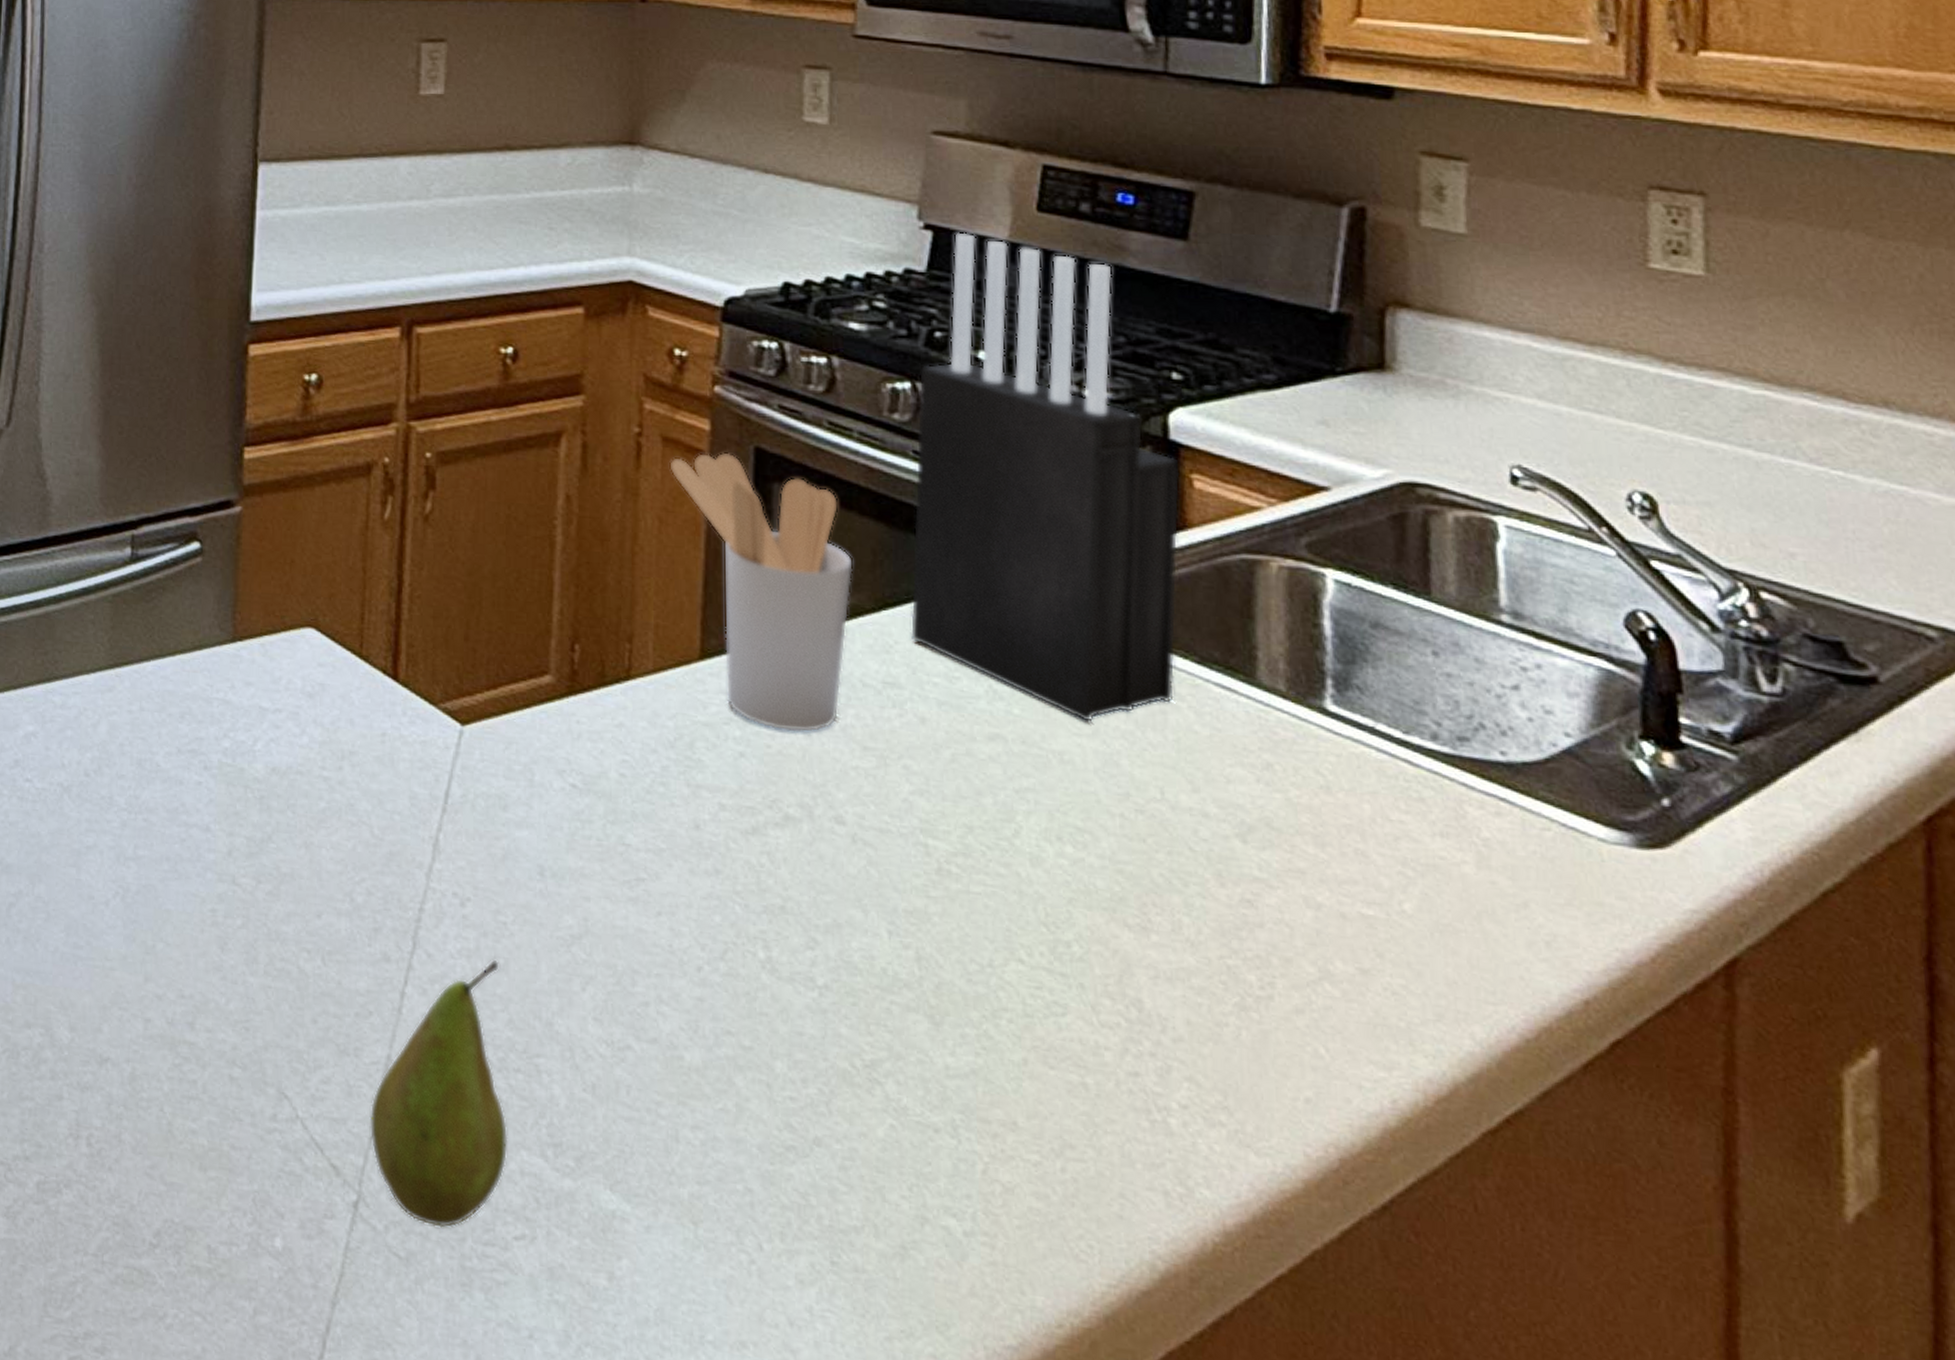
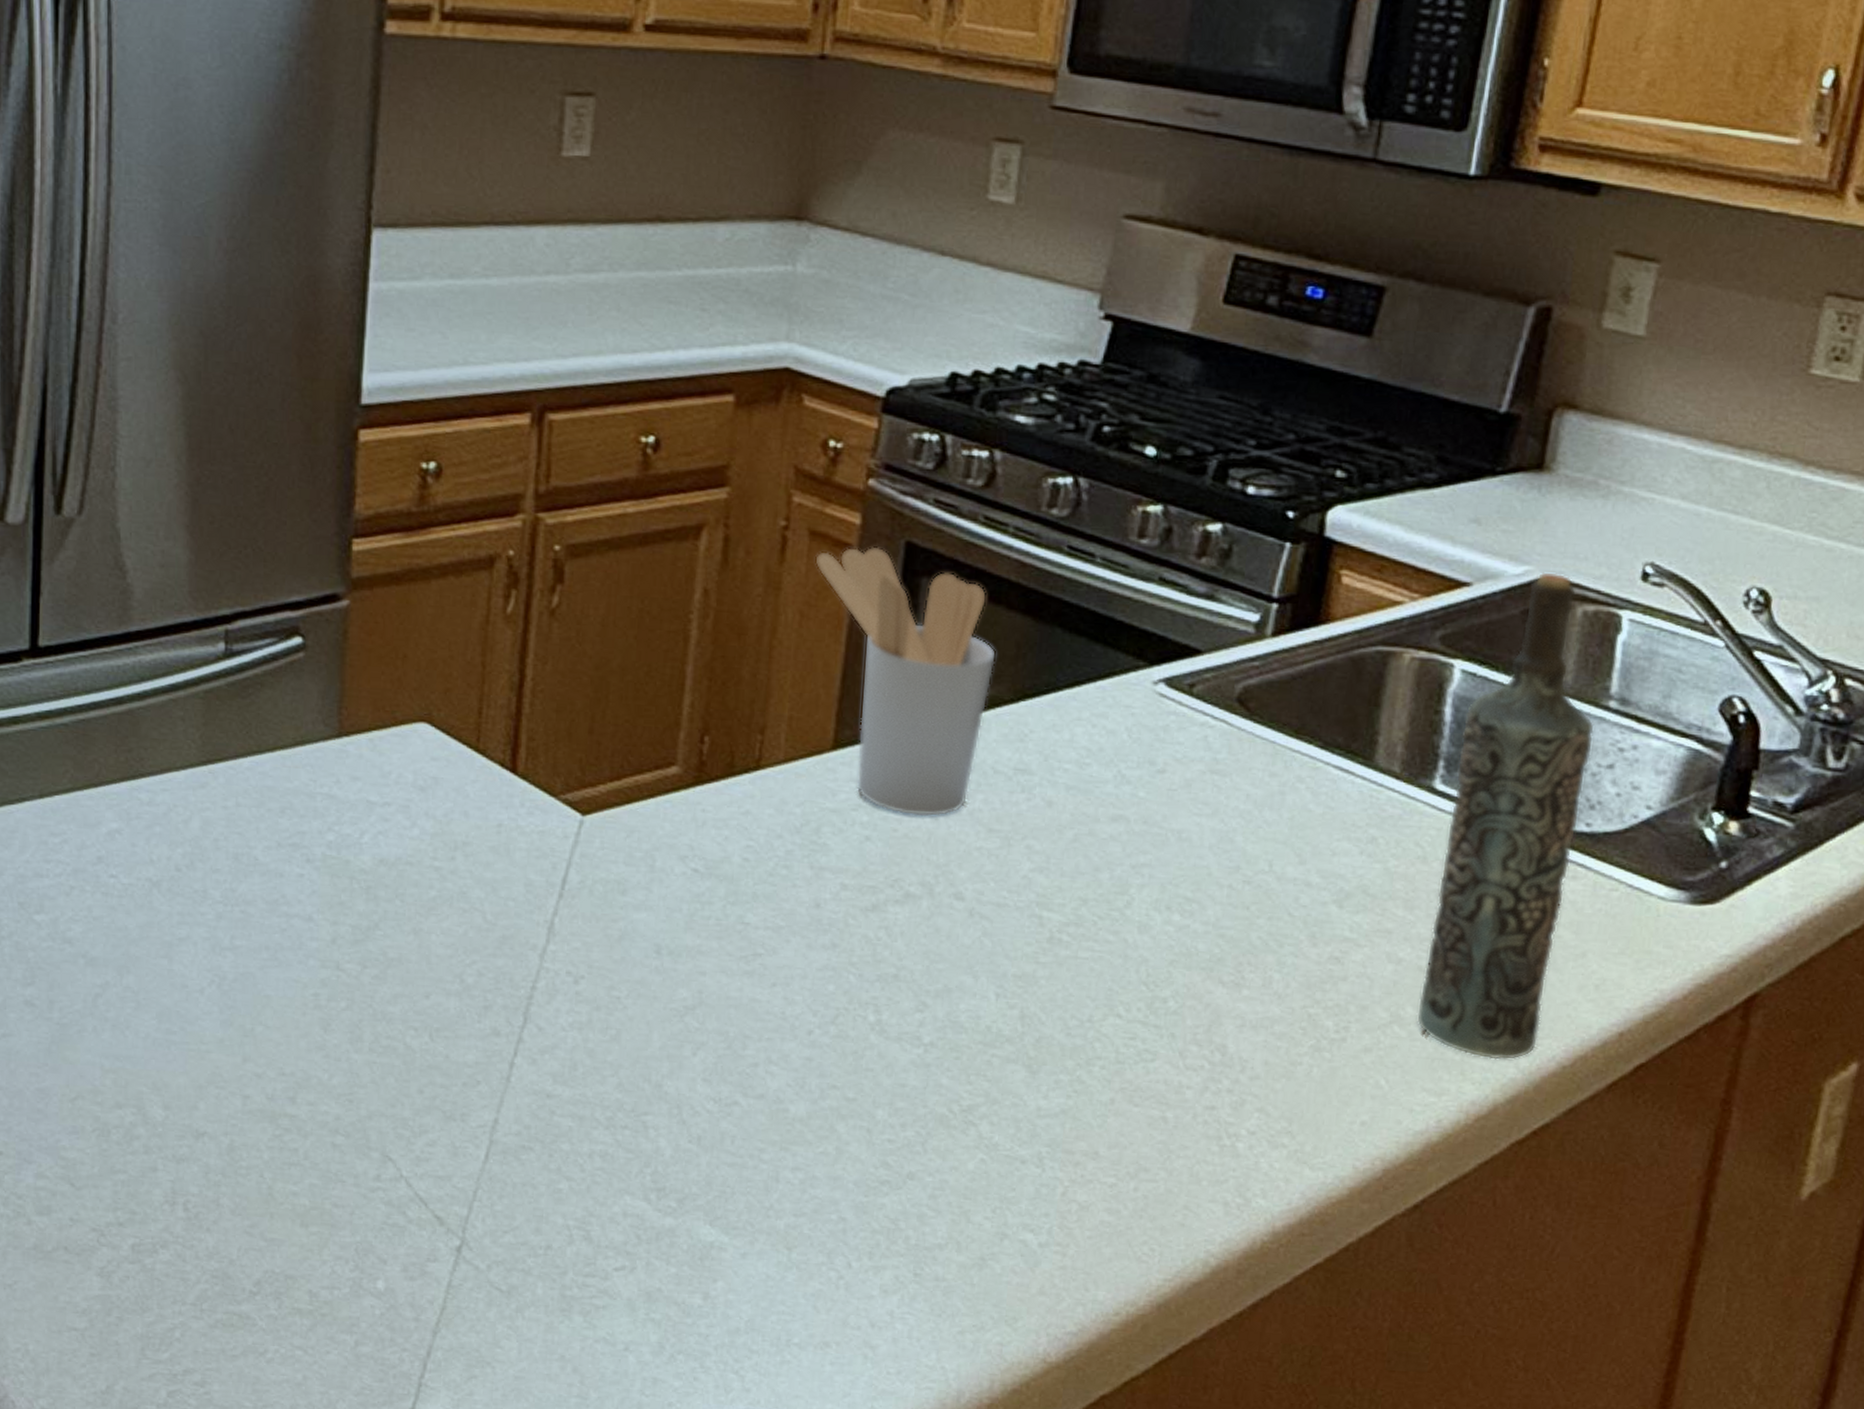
fruit: present [369,959,508,1228] -> none [474,1030,613,1265]
knife block: present [910,232,1181,722] -> none [1046,323,1332,803]
bottle: none [1345,475,1492,1030] -> present [1416,572,1595,1061]

